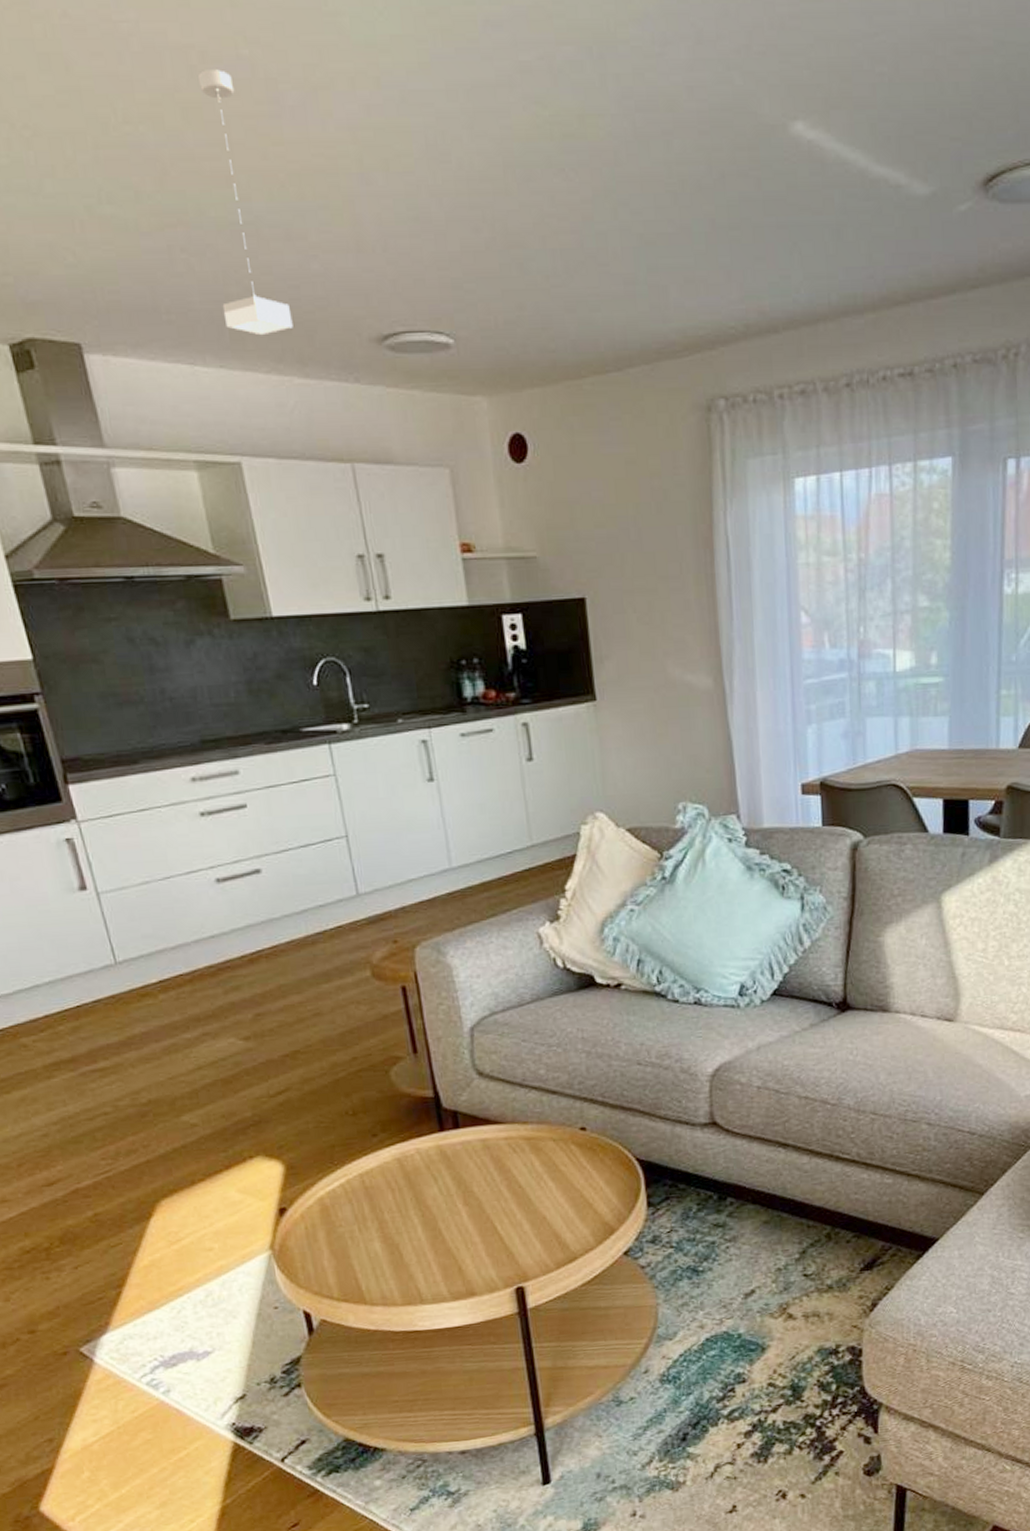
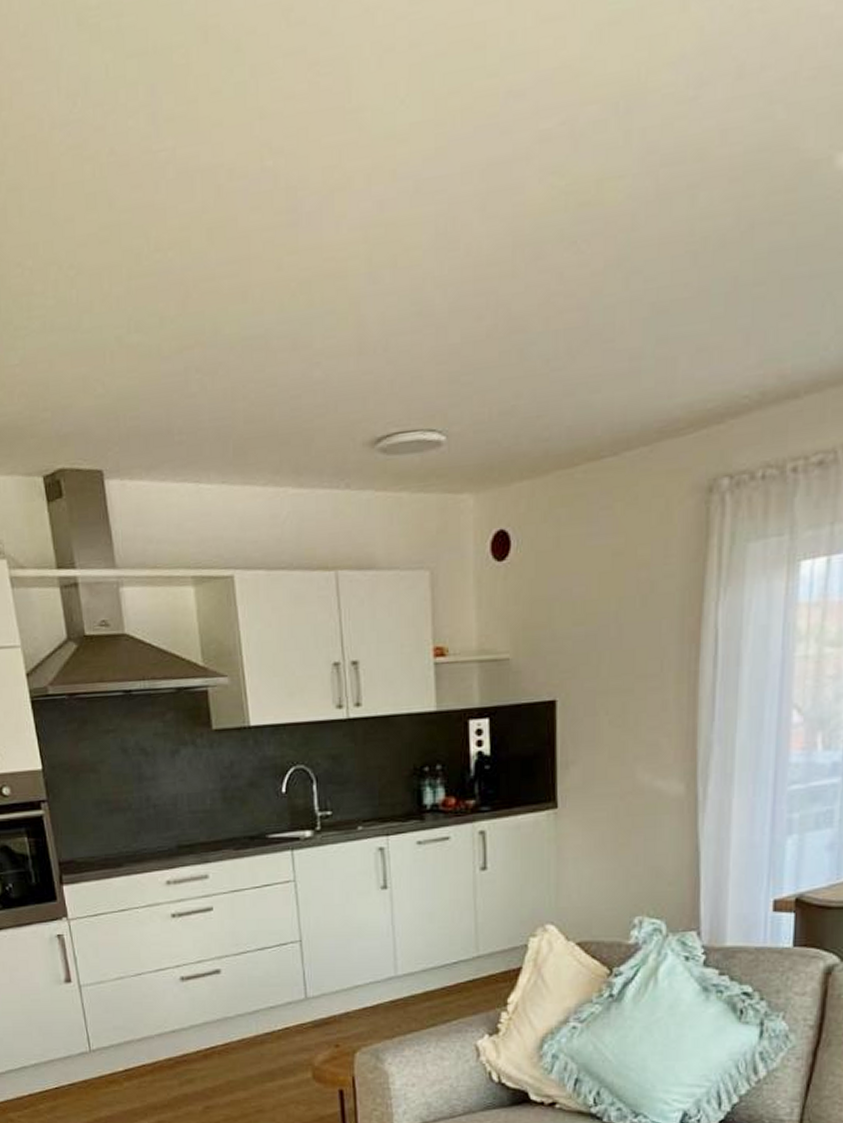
pendant lamp: present [198,69,293,336] -> none [225,185,292,449]

